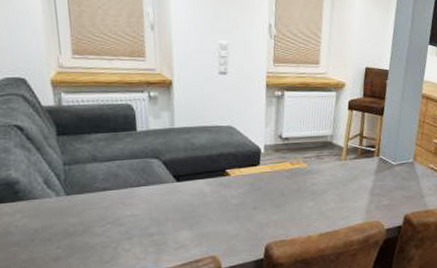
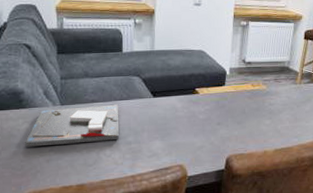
board game: none [25,191,139,246] -> present [25,104,120,147]

